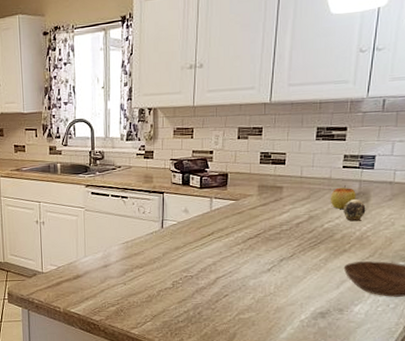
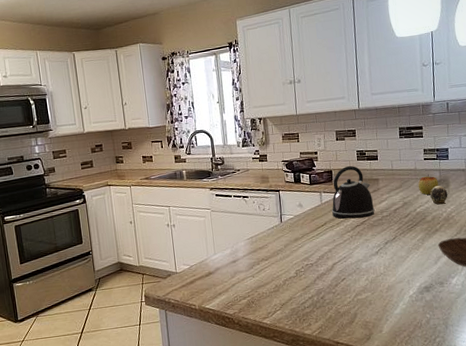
kettle: none [221,169,273,231] -> present [331,165,375,219]

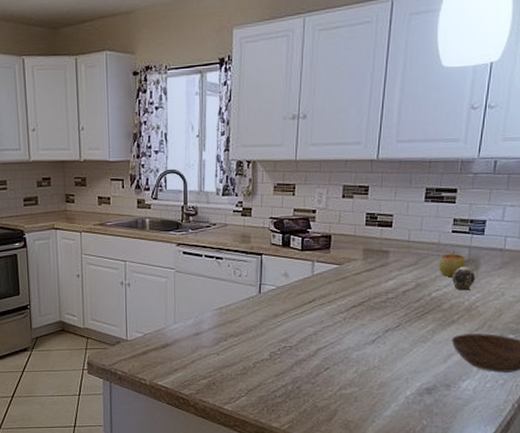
kettle: present [331,165,375,219] -> none [323,231,379,298]

